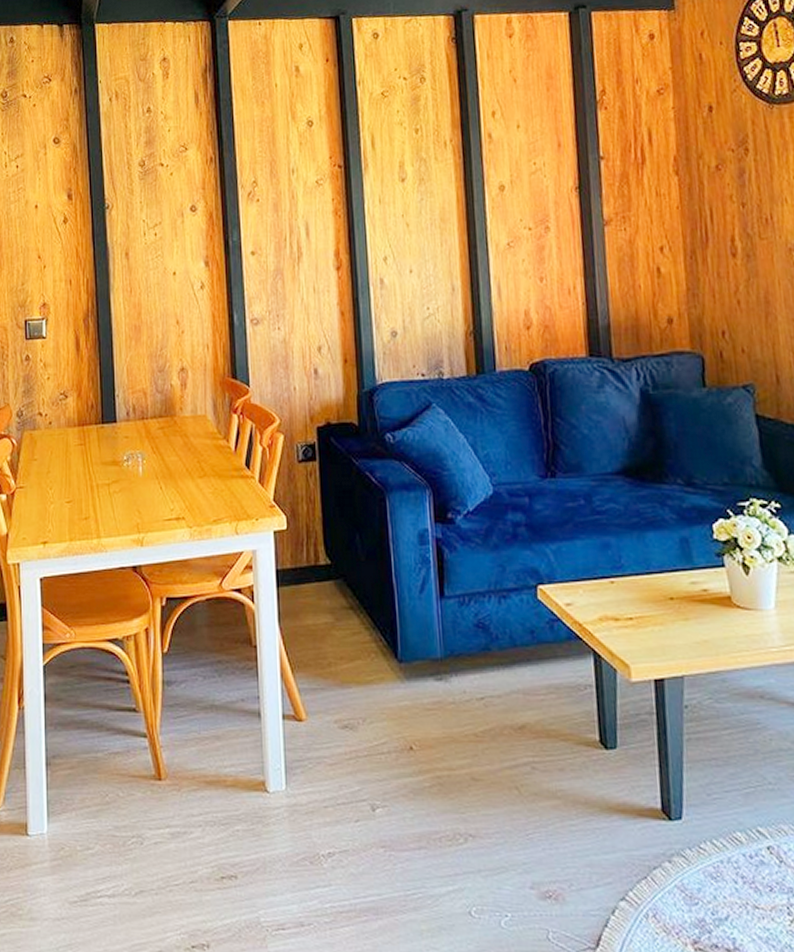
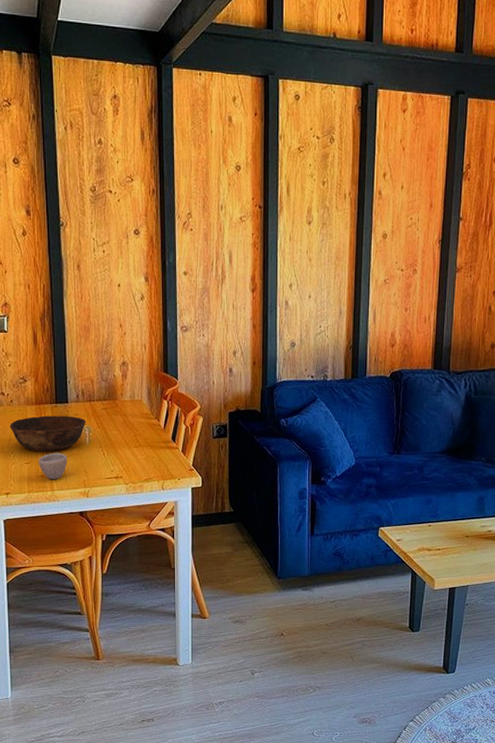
bowl: none [48,439,138,487] -> present [9,415,86,452]
cup: none [81,486,117,522] -> present [38,452,68,479]

